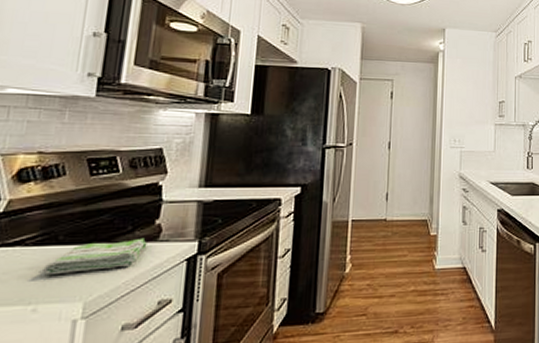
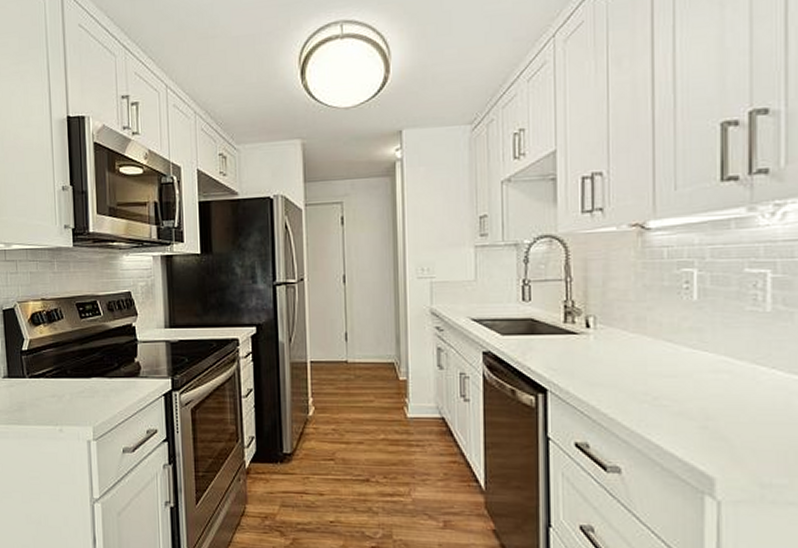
dish towel: present [43,237,147,276] -> none [61,374,131,403]

